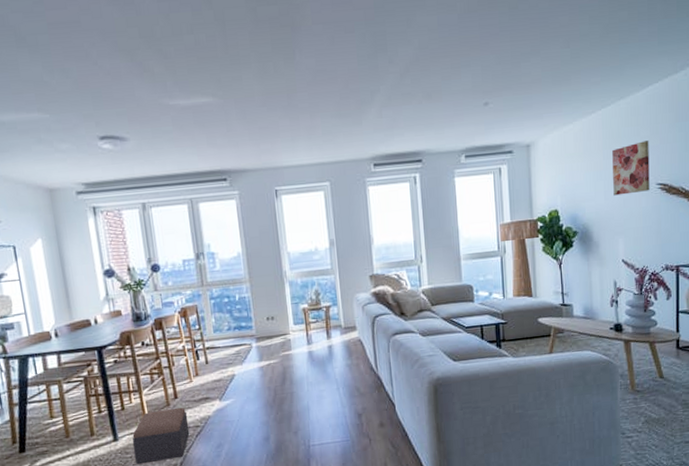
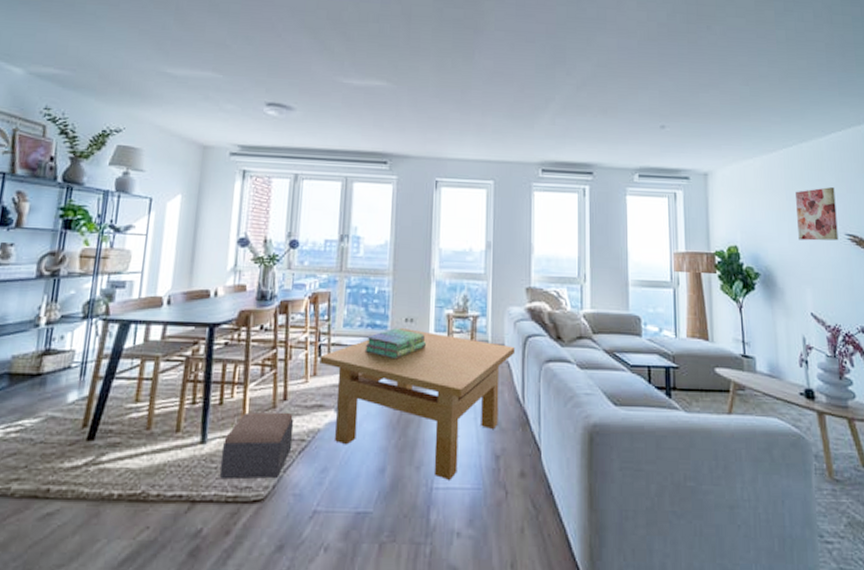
table: none [198,325,366,438] -> present [320,328,516,480]
stack of books: none [235,326,288,353] -> present [364,328,426,360]

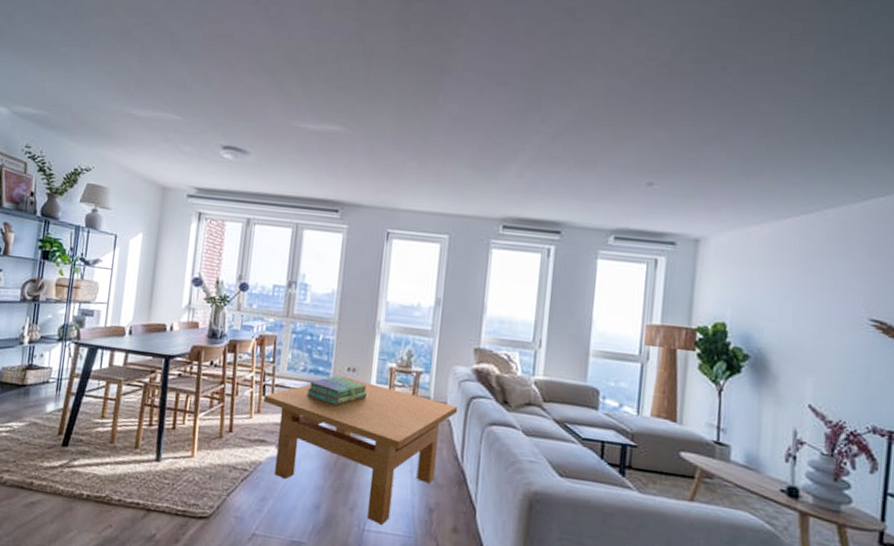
footstool: present [220,412,294,480] -> none [172,439,238,500]
wall art: present [796,187,839,241] -> none [806,263,864,326]

